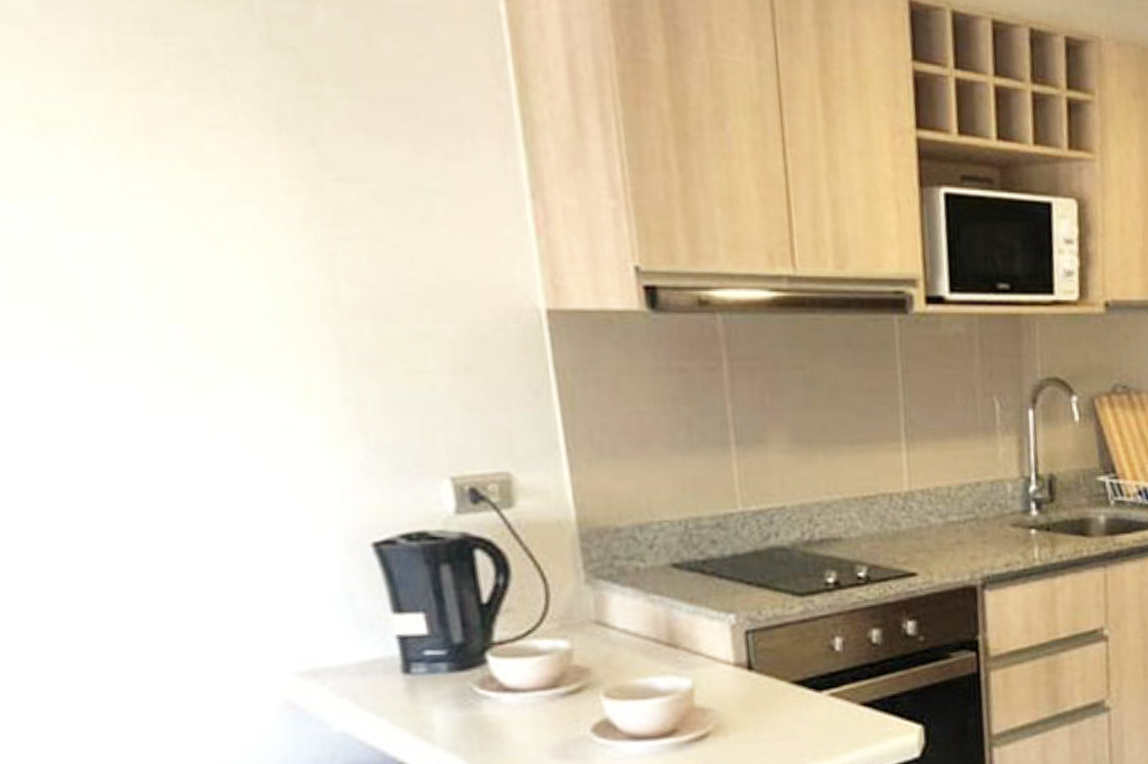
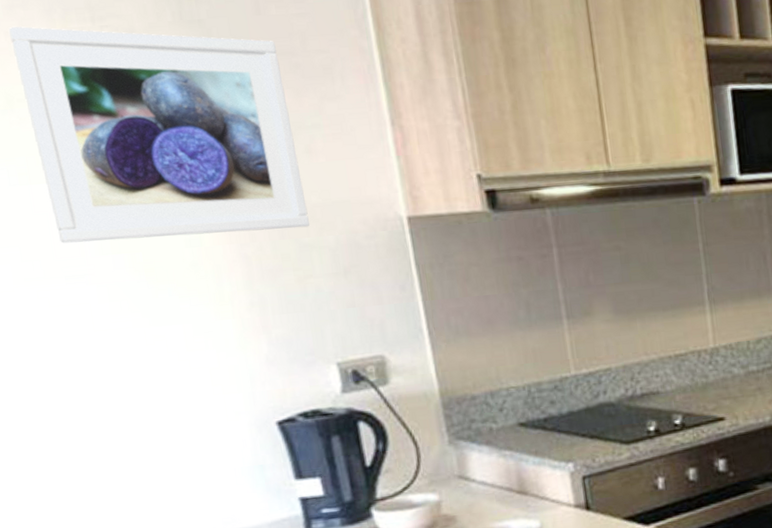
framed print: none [41,31,424,312] -> present [8,26,309,243]

